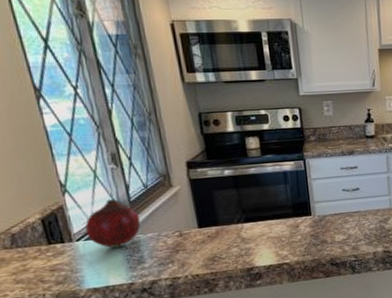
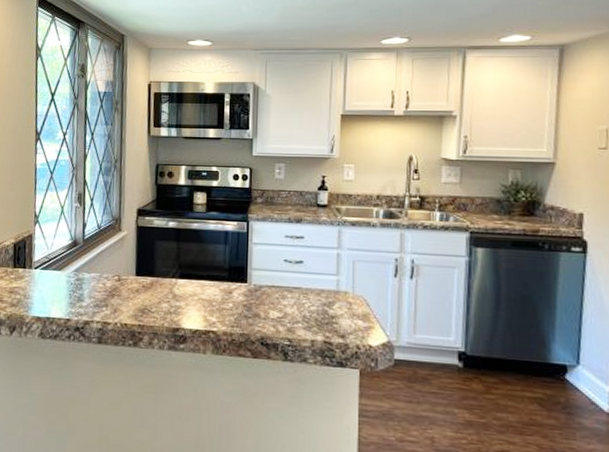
fruit: present [85,198,141,249] -> none [43,234,89,282]

